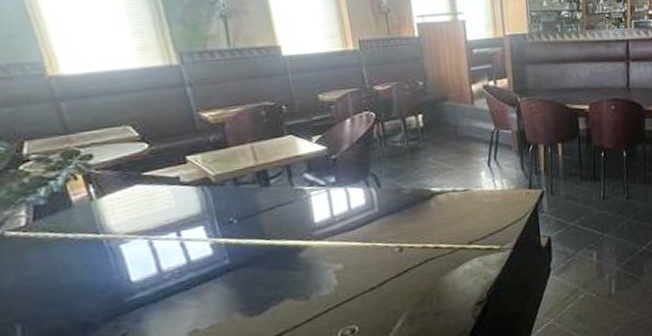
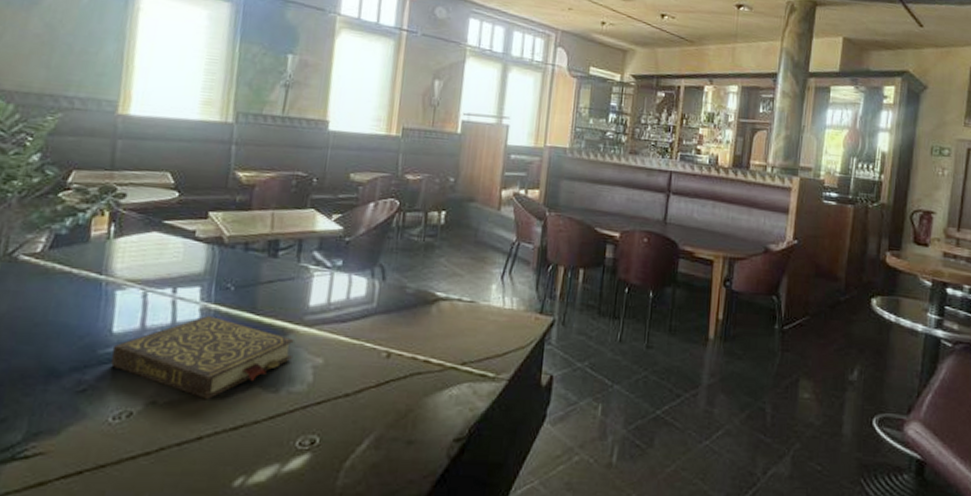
book: none [137,248,313,319] -> present [111,314,294,400]

